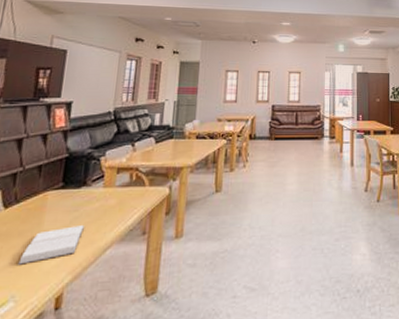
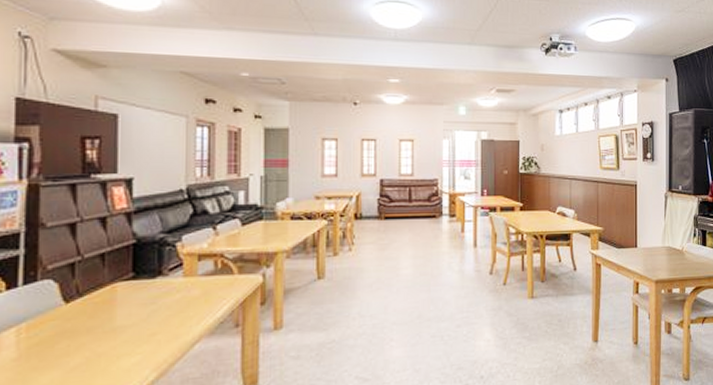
book: present [18,226,84,265] -> none [91,319,165,364]

